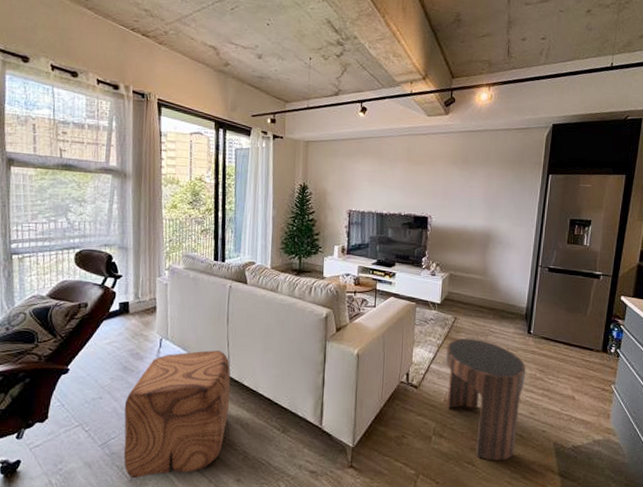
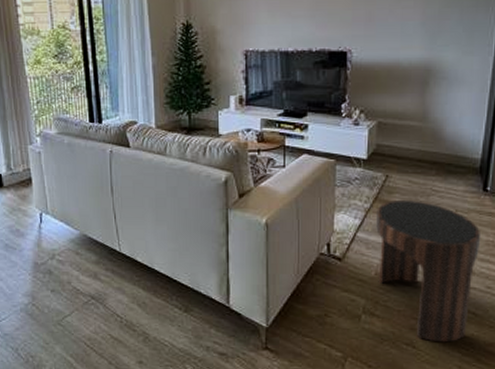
ottoman: present [123,350,231,479] -> none [11,224,123,360]

